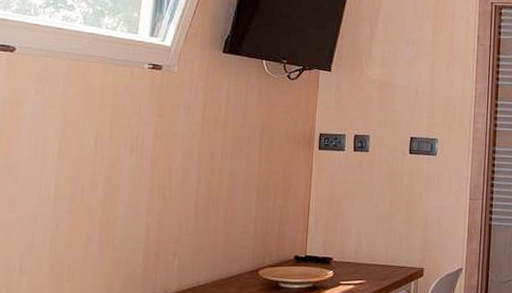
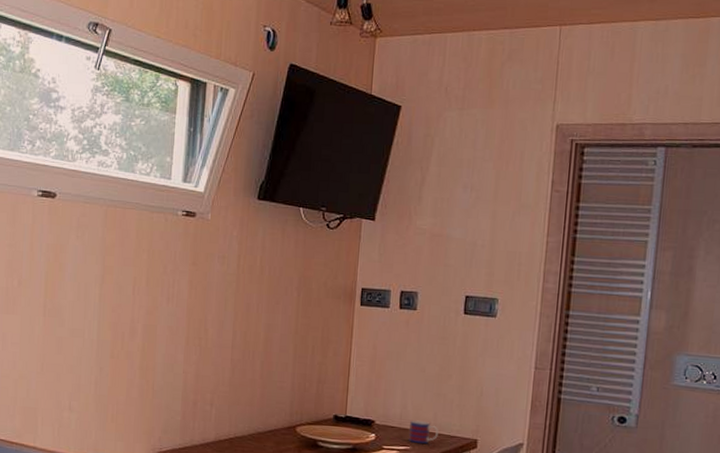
mug: none [364,254,390,276] -> present [409,420,439,444]

